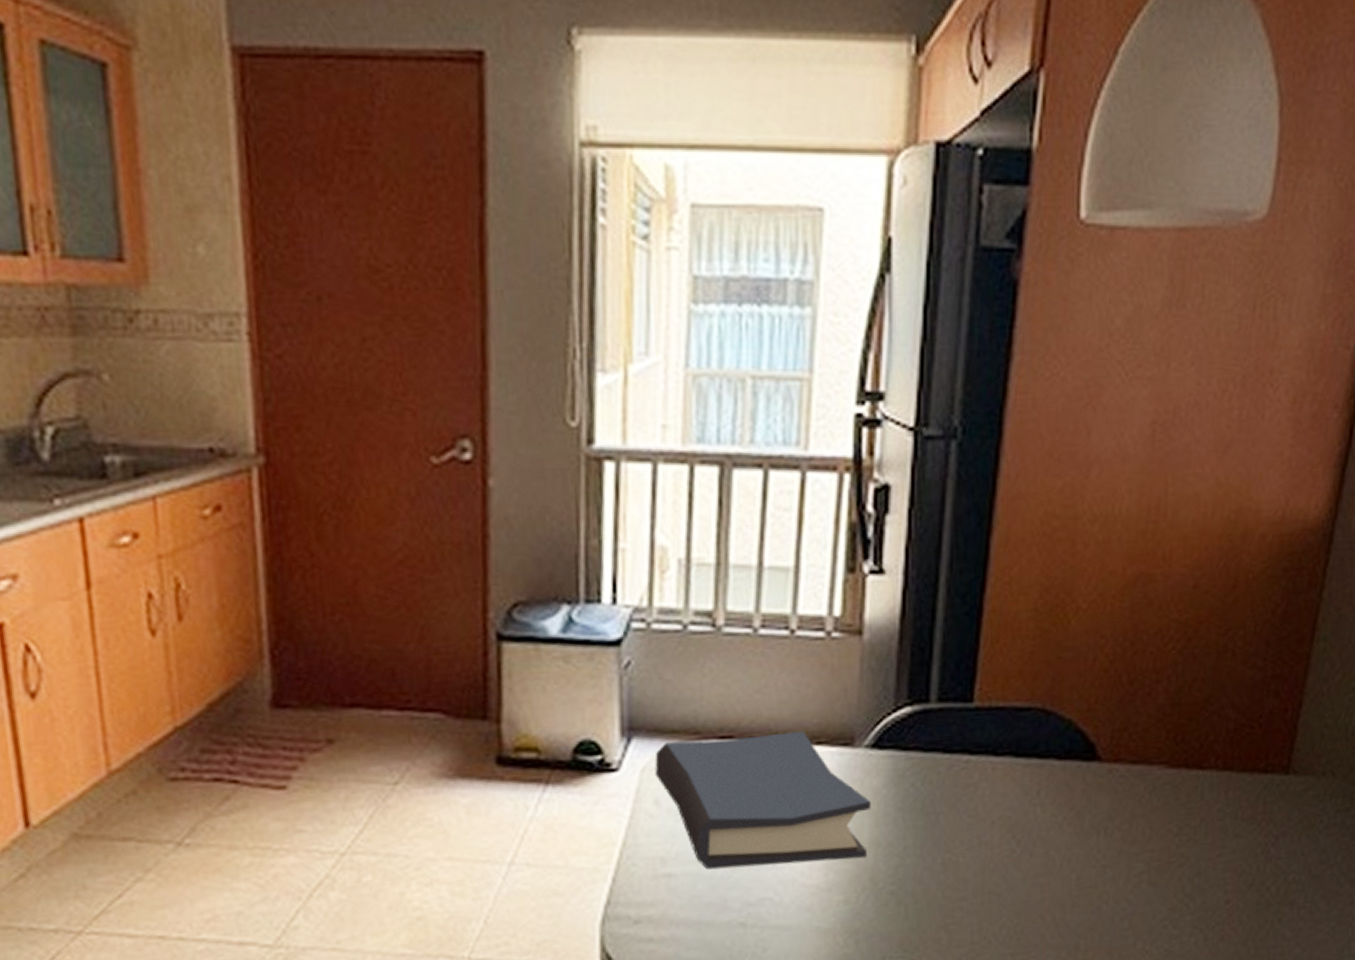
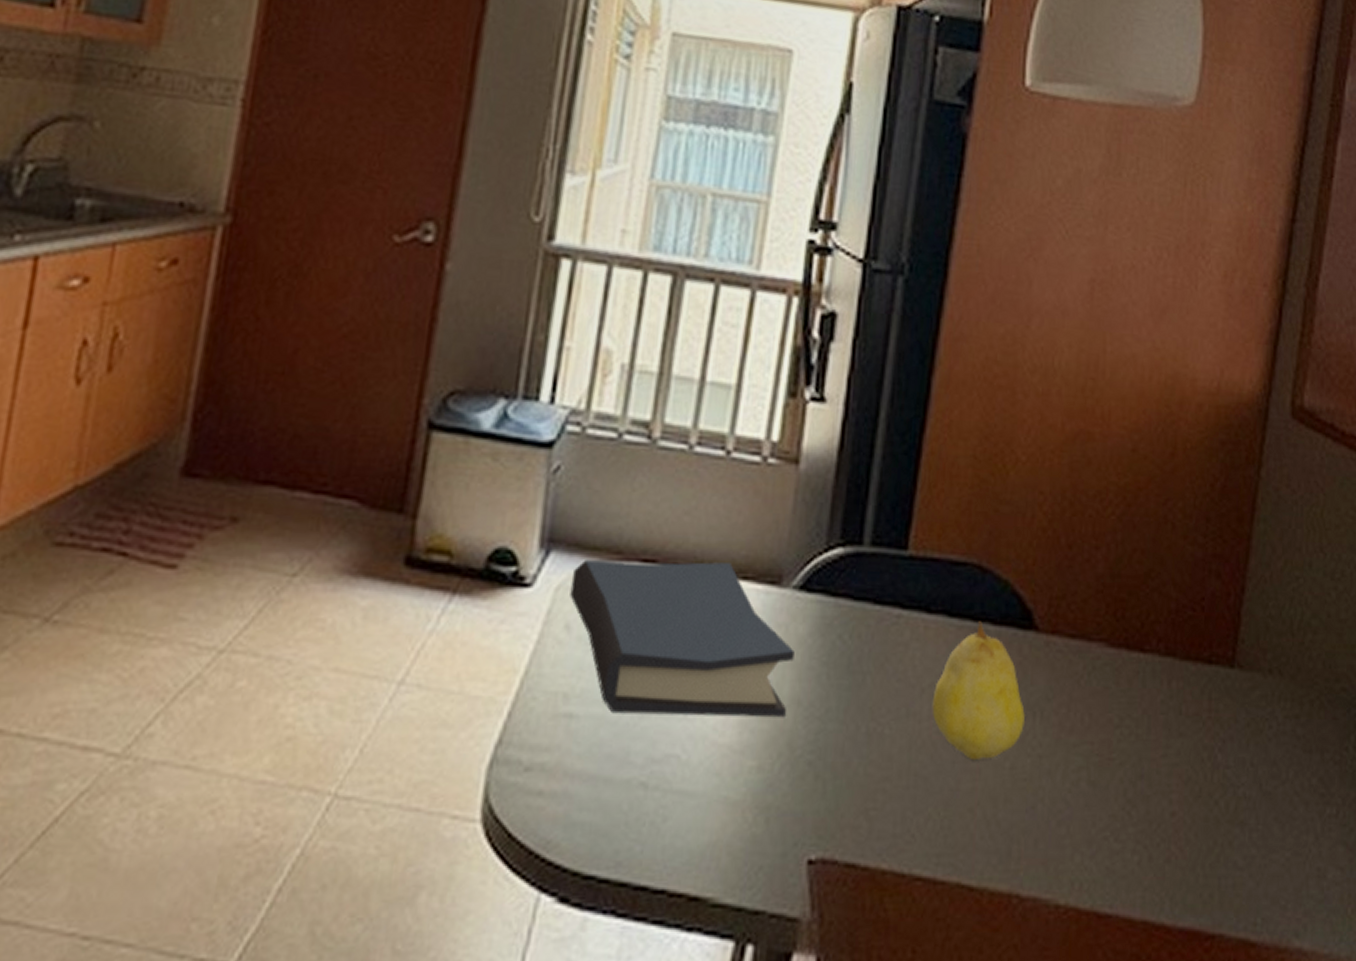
fruit: none [1002,758,1089,876] -> present [932,621,1025,761]

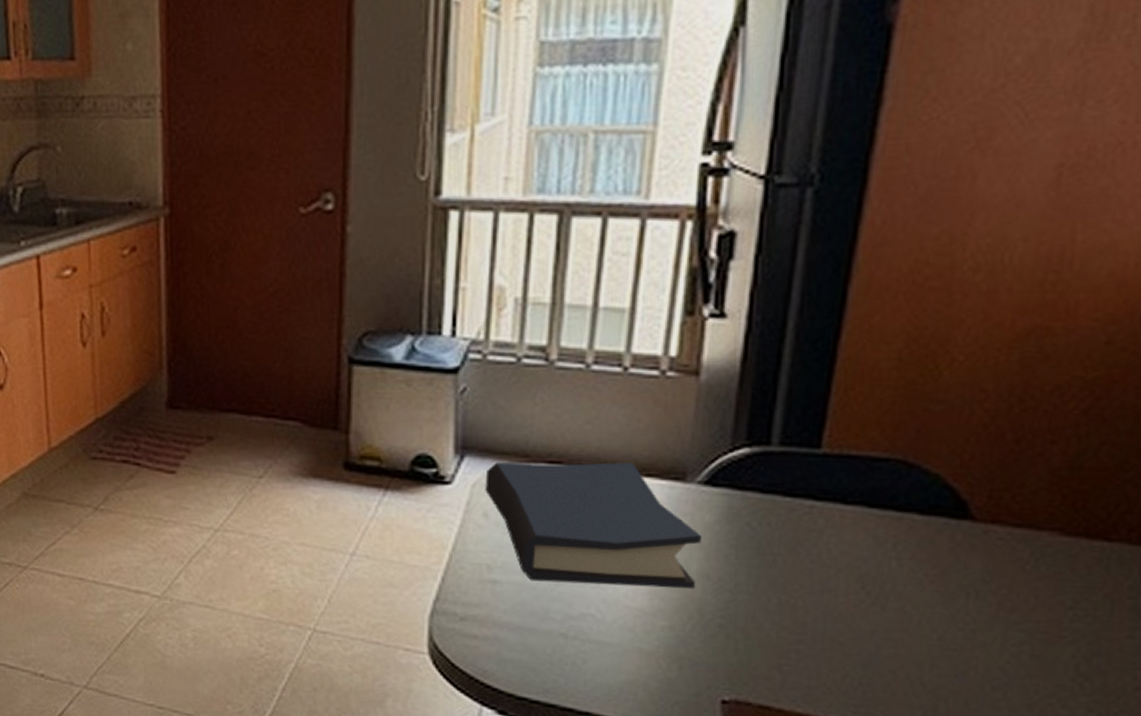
fruit: present [932,621,1025,761] -> none [849,511,956,632]

